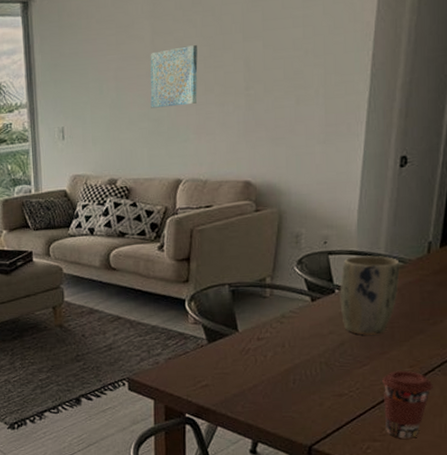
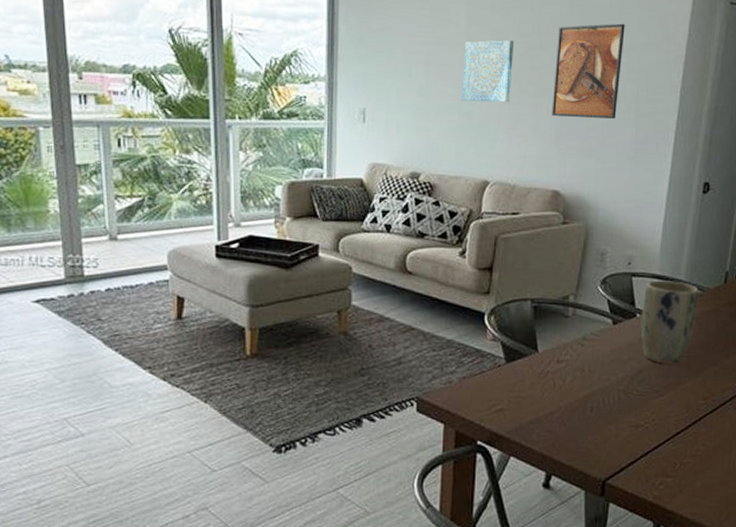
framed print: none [238,11,309,111] -> present [551,23,625,119]
coffee cup: present [381,370,433,439] -> none [676,402,724,475]

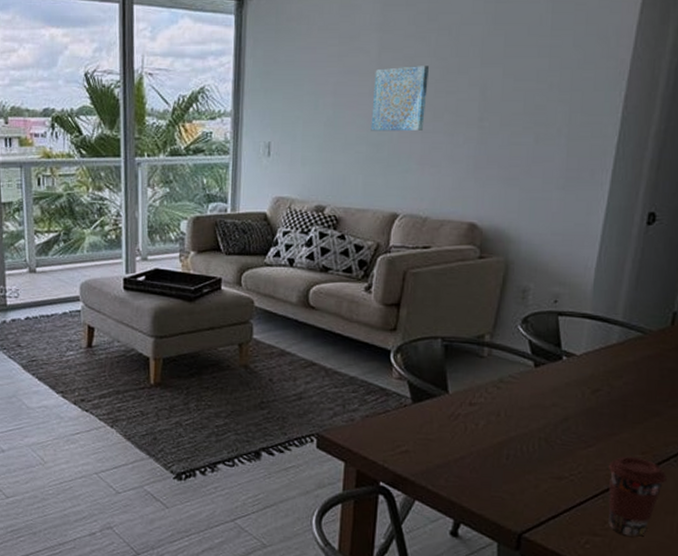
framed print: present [551,23,625,119] -> none [469,40,557,145]
plant pot: present [640,280,699,364] -> none [567,320,639,413]
coffee cup: none [676,402,724,475] -> present [607,456,667,537]

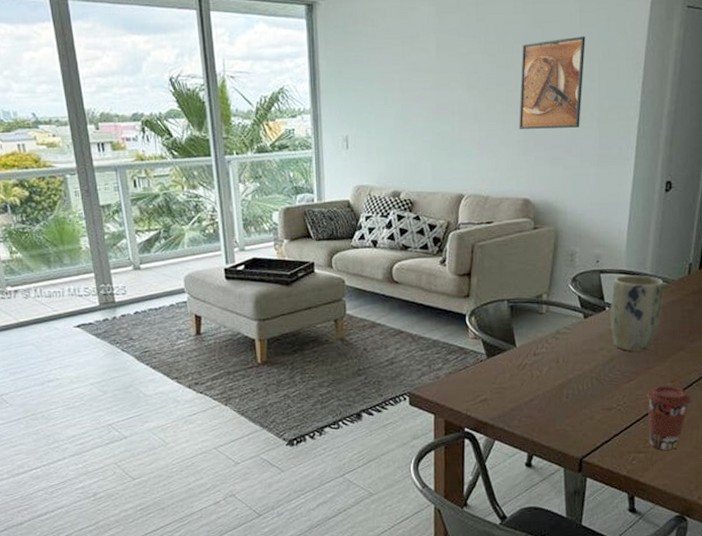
wall art: present [371,66,429,132] -> none [434,61,481,122]
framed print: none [469,40,557,145] -> present [519,36,585,129]
plant pot: none [567,320,639,413] -> present [610,275,664,351]

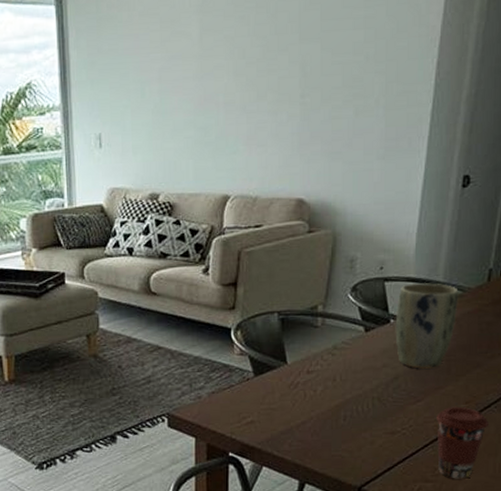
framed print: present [519,36,585,129] -> none [293,11,371,121]

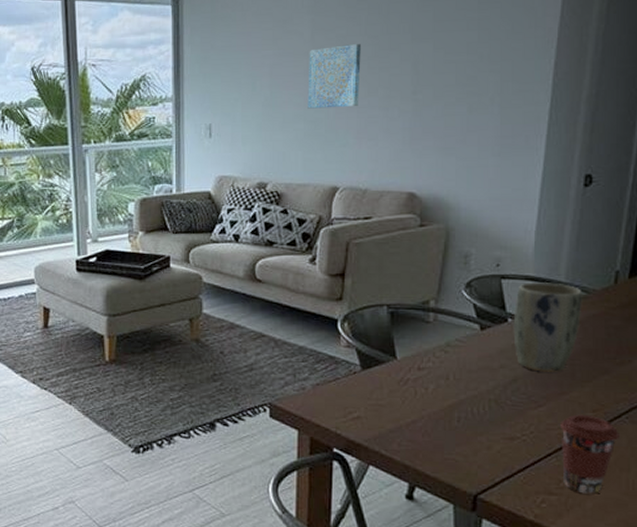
wall art: none [197,45,250,115] -> present [308,44,361,109]

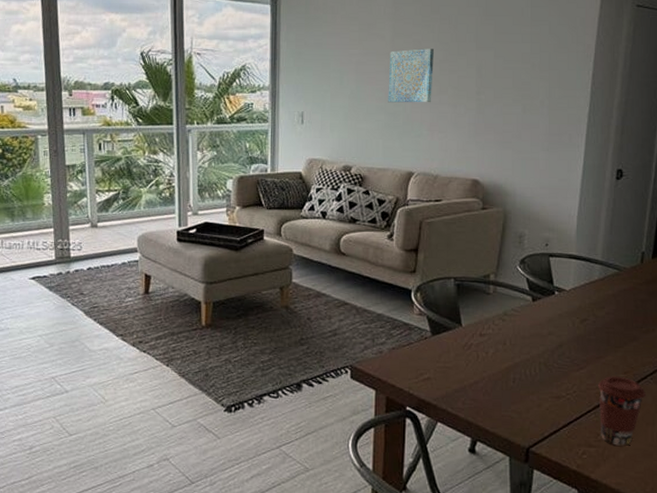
plant pot: present [513,282,582,372] -> none [559,260,615,339]

